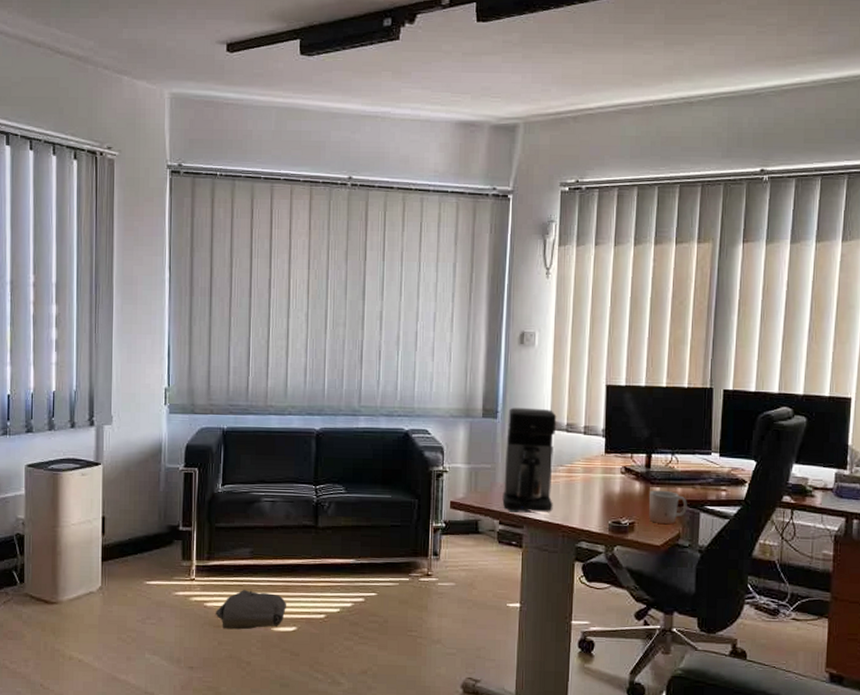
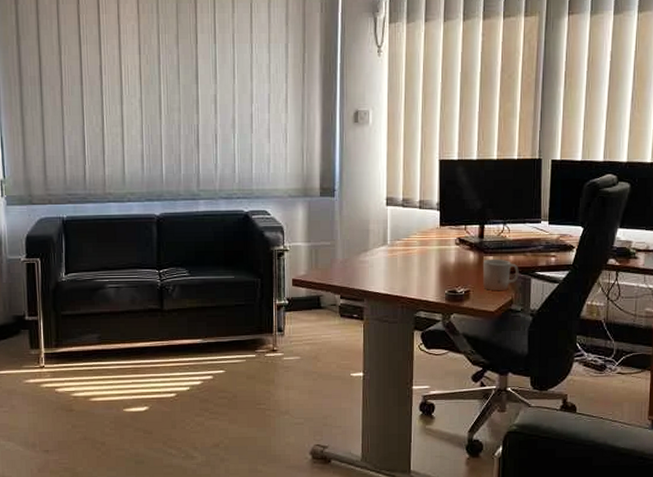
bag: present [215,590,287,630] -> none [66,374,138,413]
coffee maker: present [502,407,557,512] -> none [342,185,393,285]

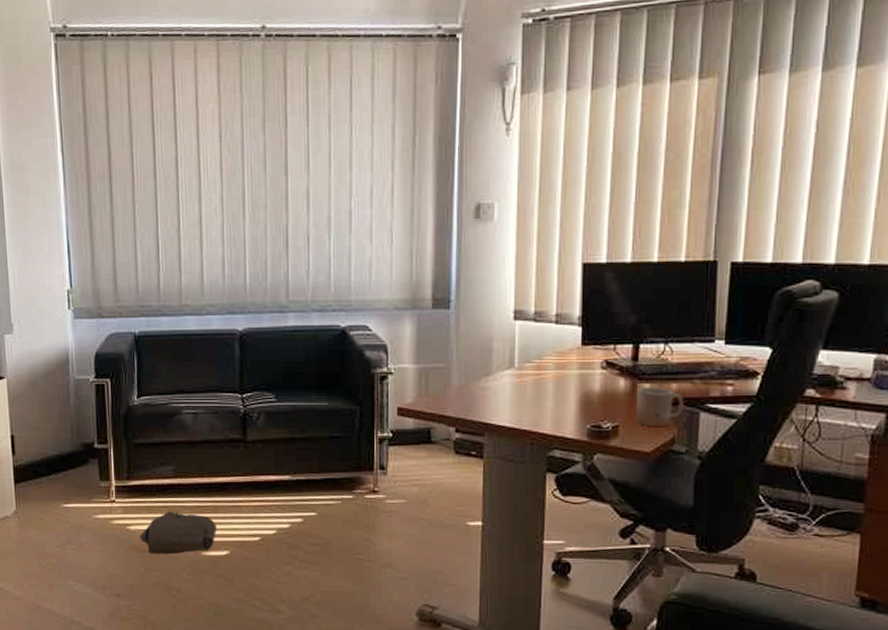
bag: none [66,374,138,413] -> present [139,511,218,555]

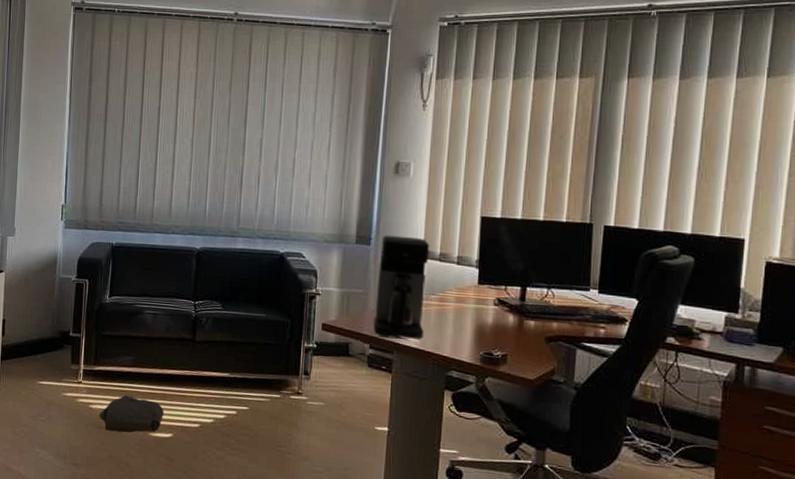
coffee maker: none [458,294,522,417] -> present [373,235,430,340]
mug: present [635,386,684,428] -> none [521,323,563,359]

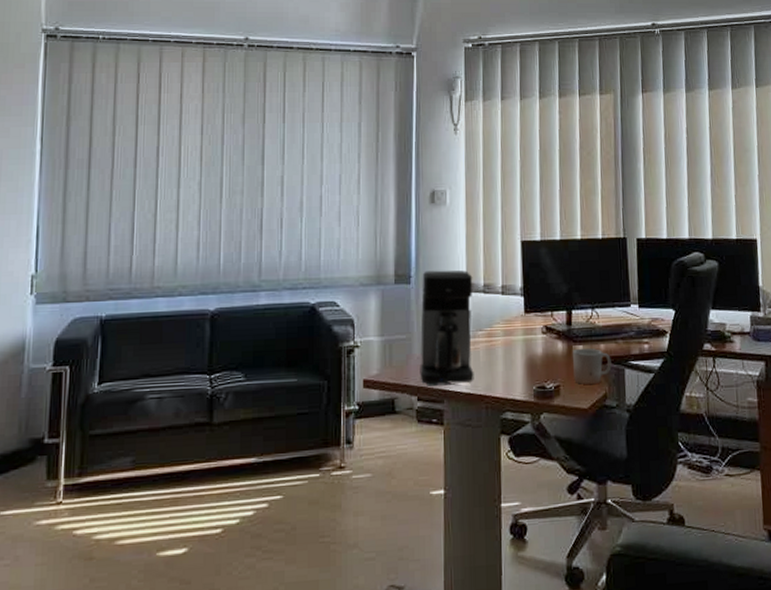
bag: present [98,395,165,433] -> none [86,508,176,561]
mug: none [521,323,563,359] -> present [572,348,612,385]

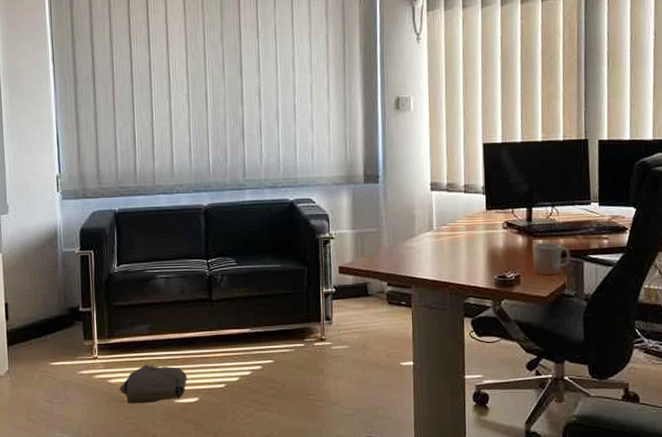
bag: none [86,508,176,561] -> present [119,365,188,404]
coffee maker: present [420,270,474,385] -> none [389,170,439,272]

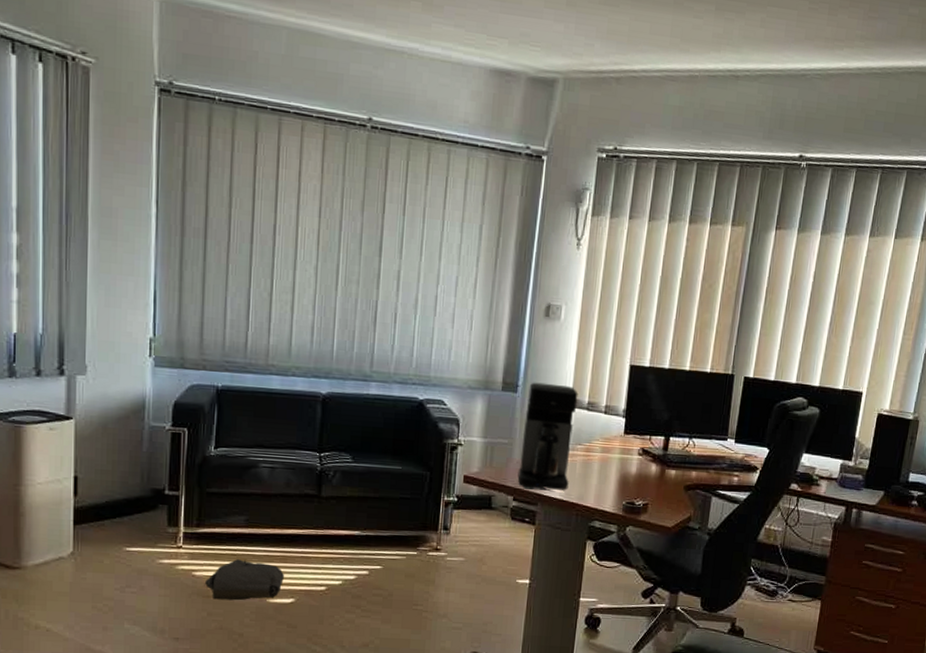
coffee maker: none [389,170,439,272] -> present [517,382,578,491]
mug: present [532,242,571,276] -> none [662,472,701,507]

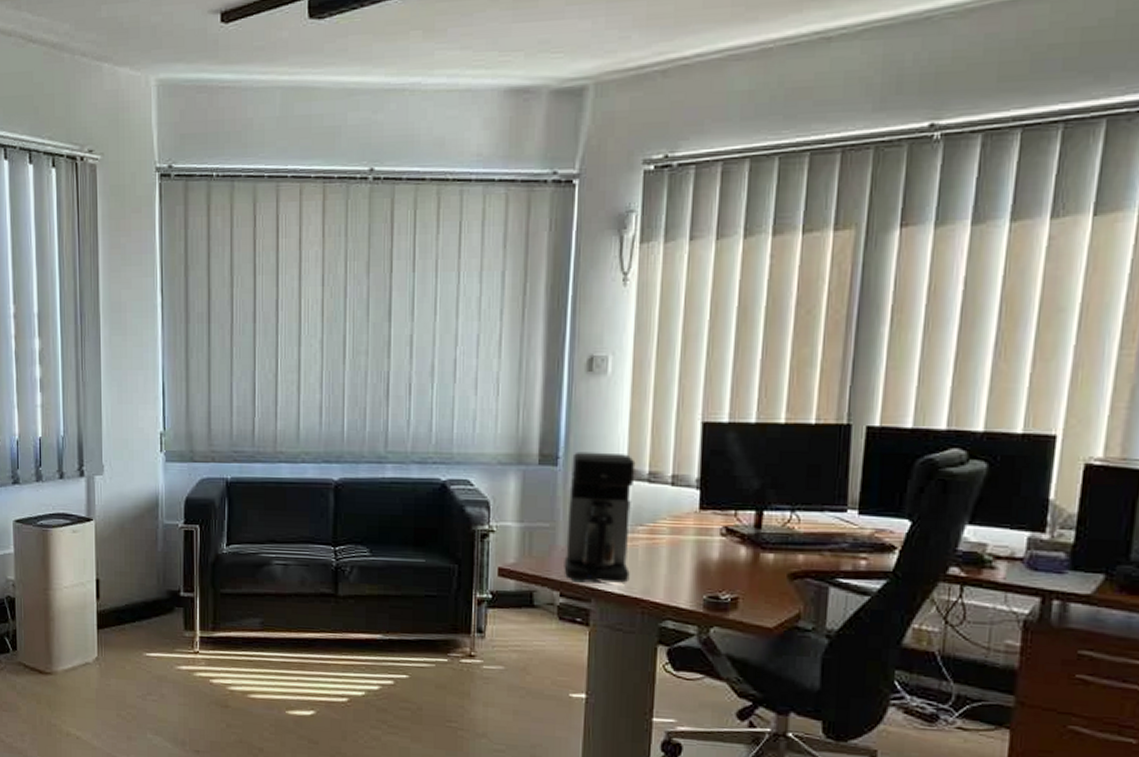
bag: present [204,559,285,601] -> none [222,666,304,712]

